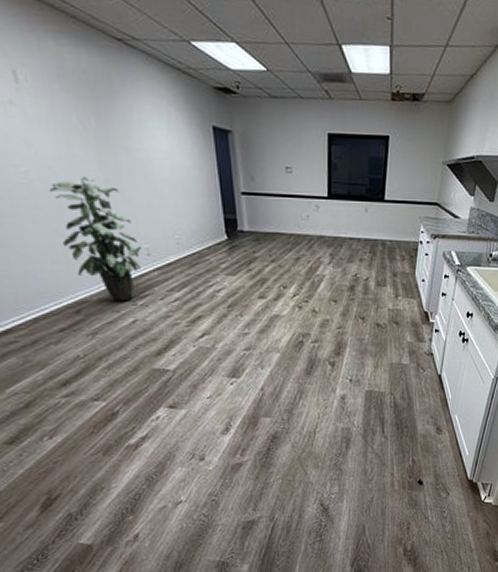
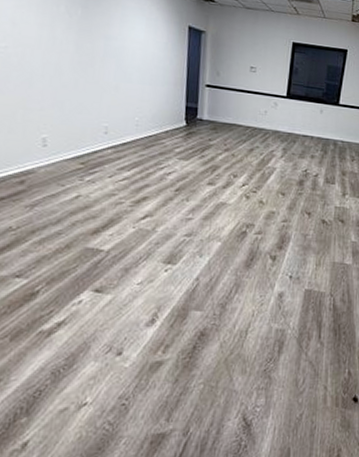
indoor plant: present [48,176,141,302] -> none [22,56,100,176]

